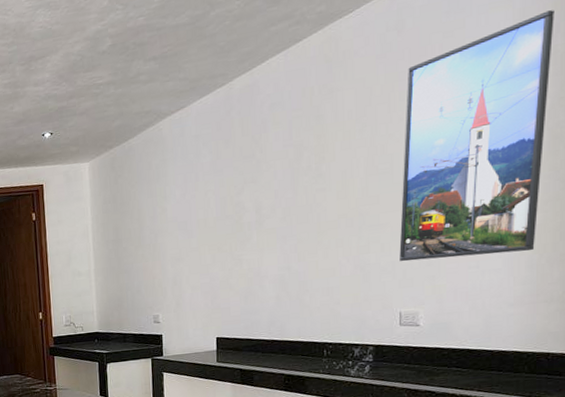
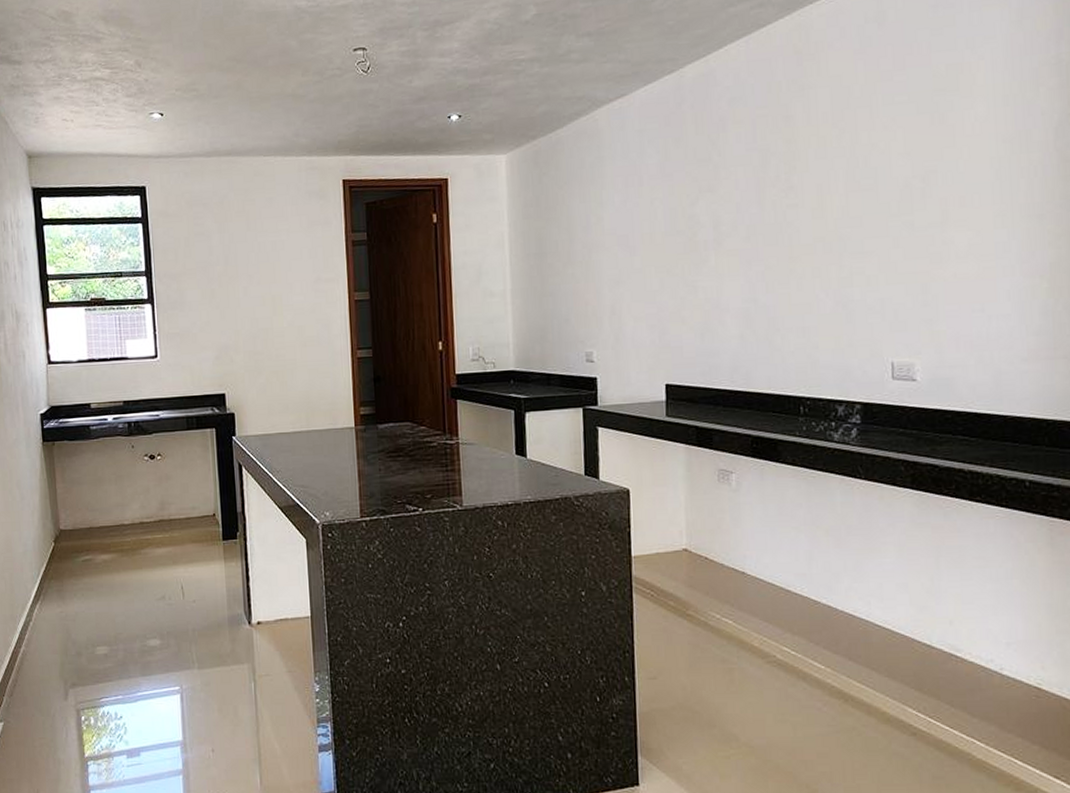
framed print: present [399,10,554,262] -> none [888,13,1057,300]

